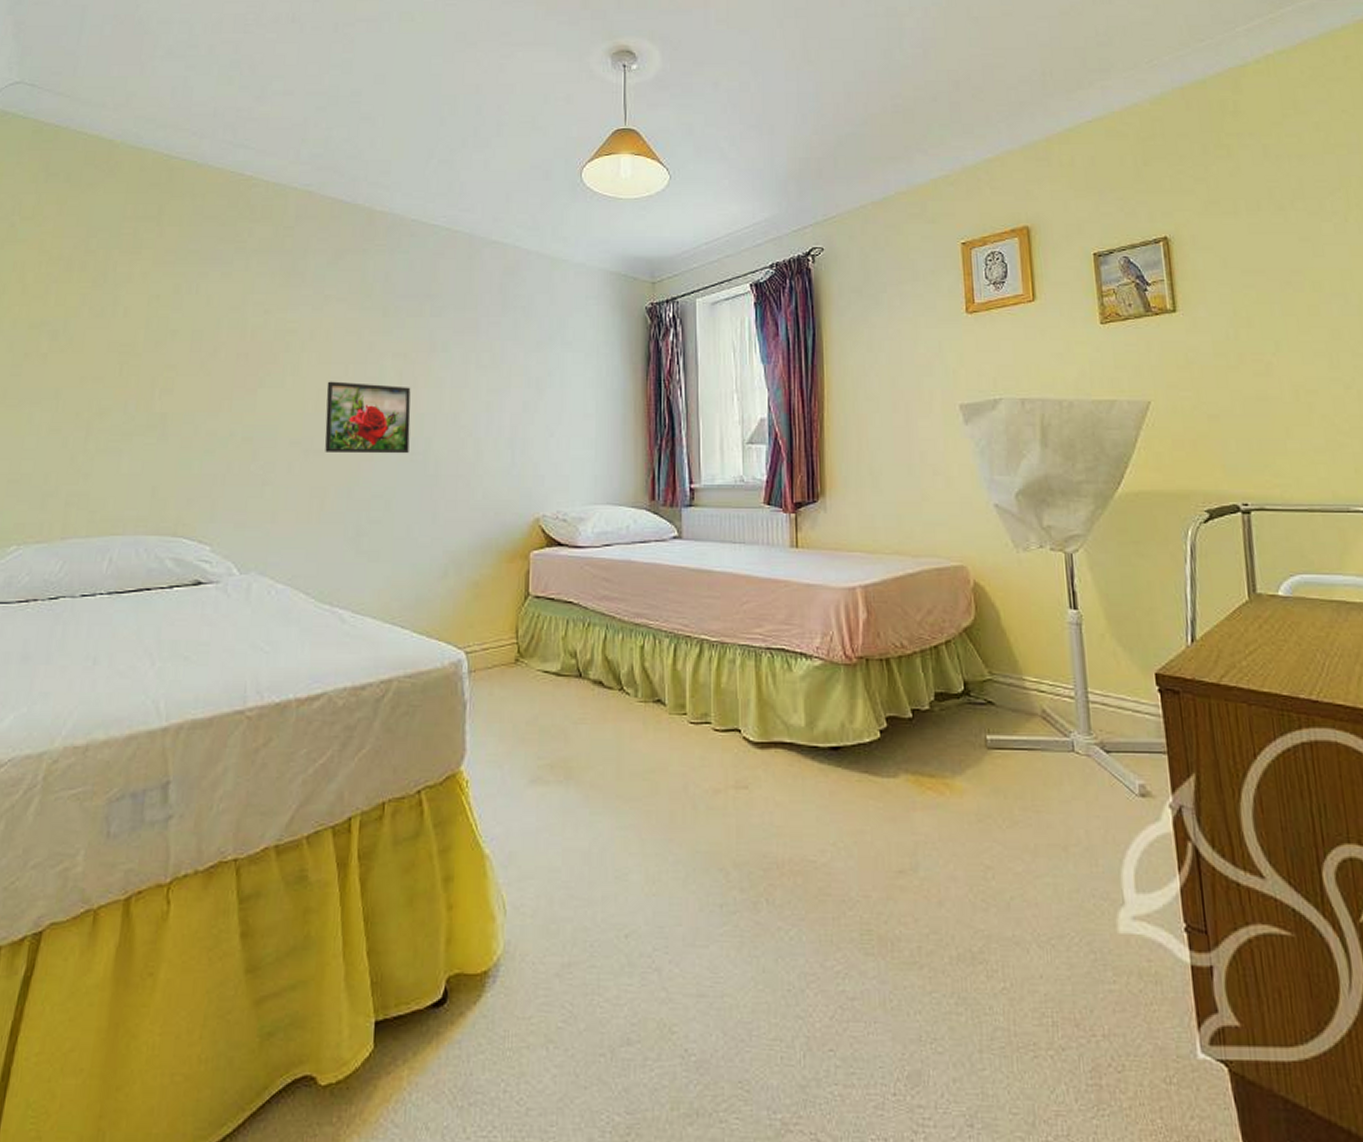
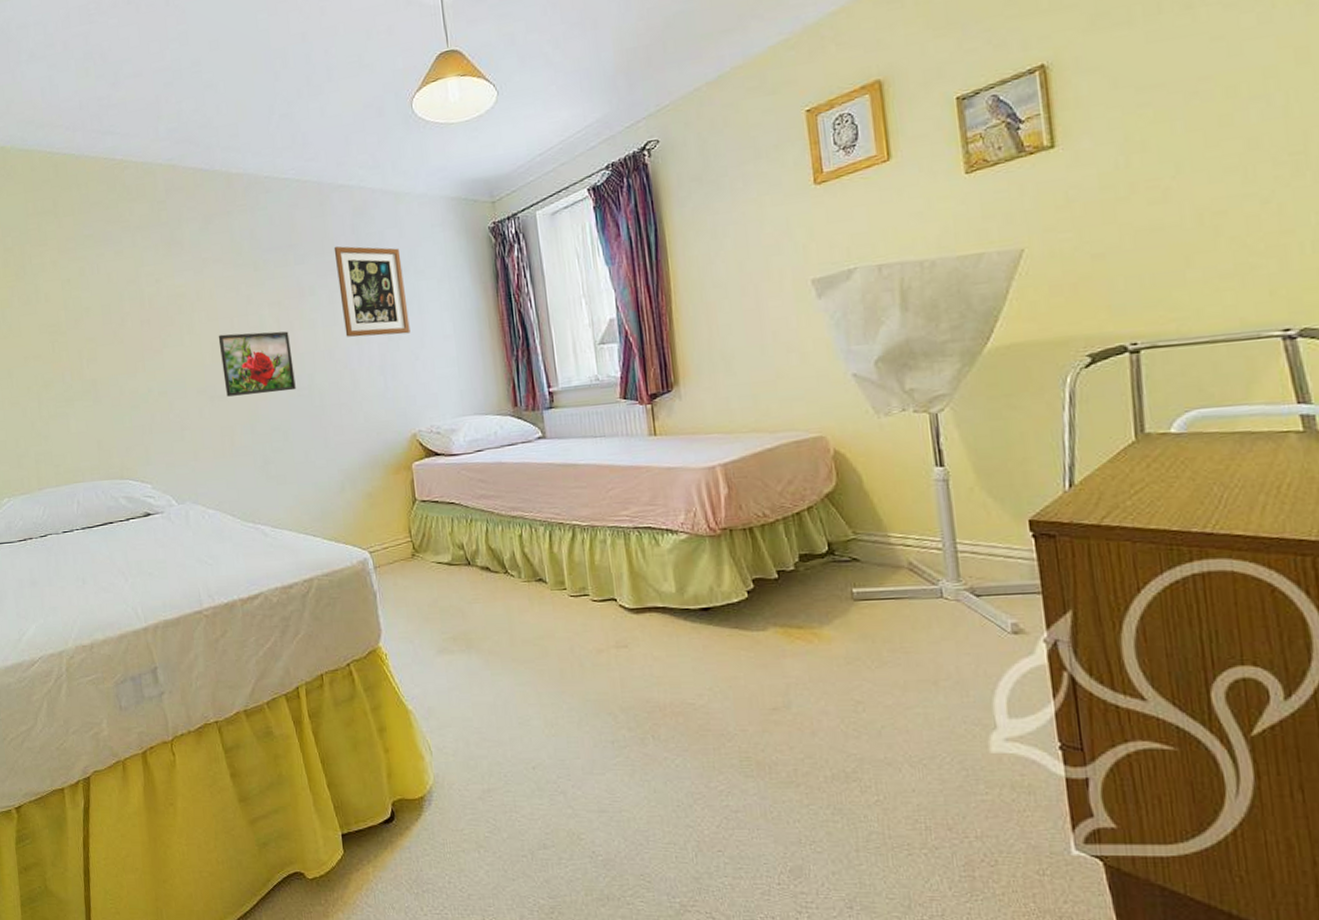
wall art: none [475,303,549,407] -> present [333,246,411,337]

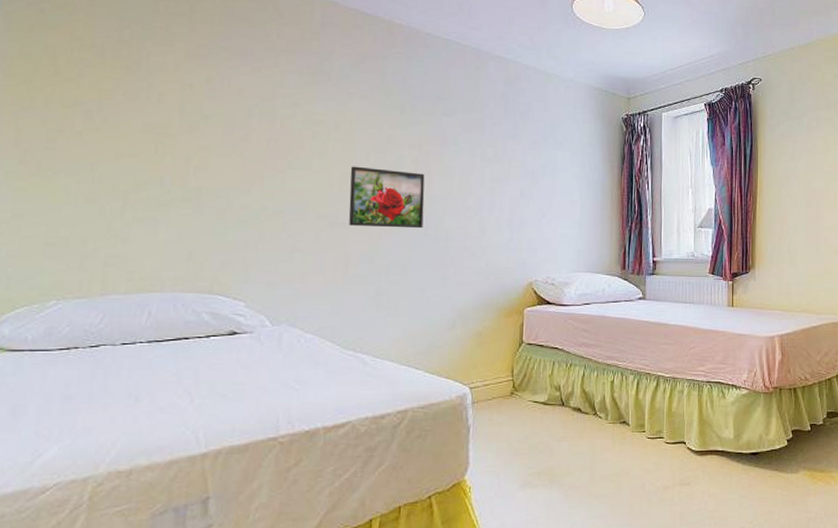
wall art: present [333,246,411,337] -> none [480,107,543,194]

